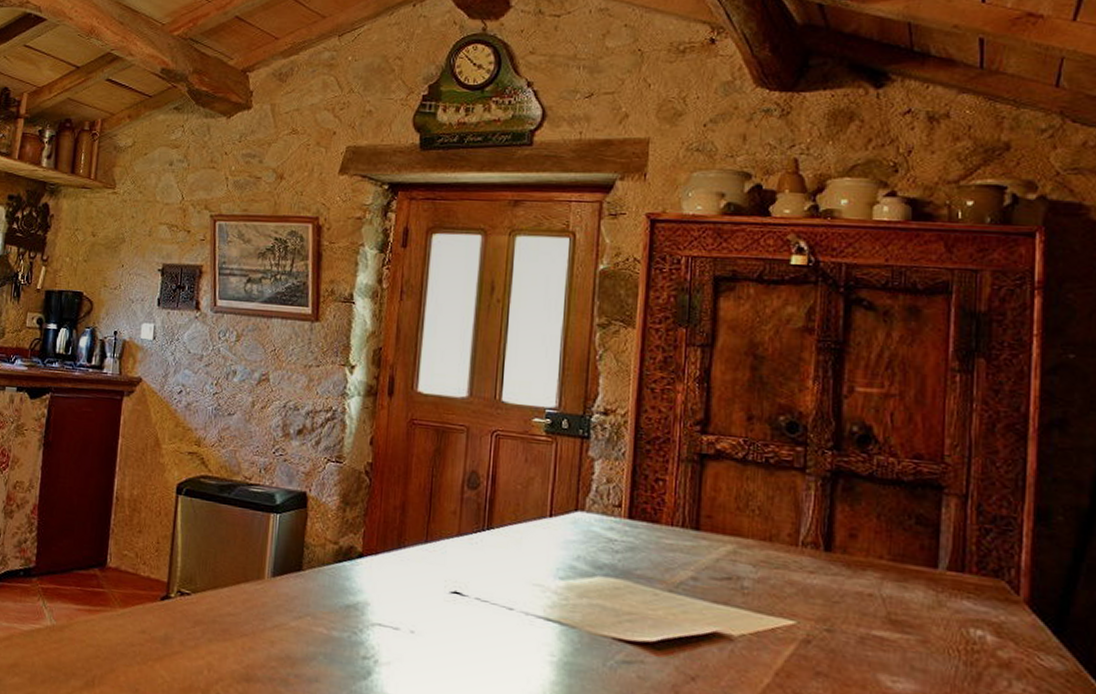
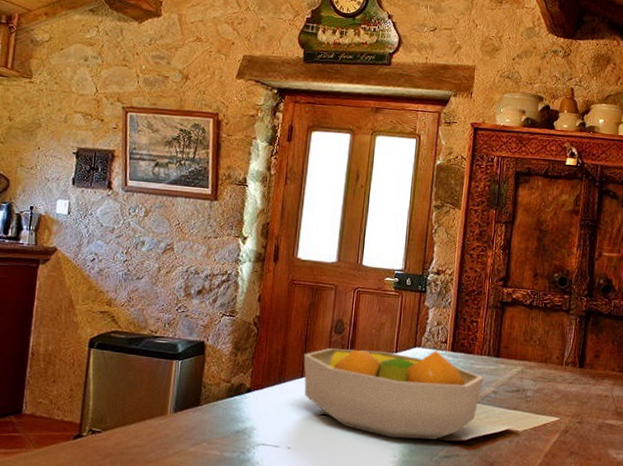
fruit bowl: none [428,507,676,638] -> present [303,348,483,441]

